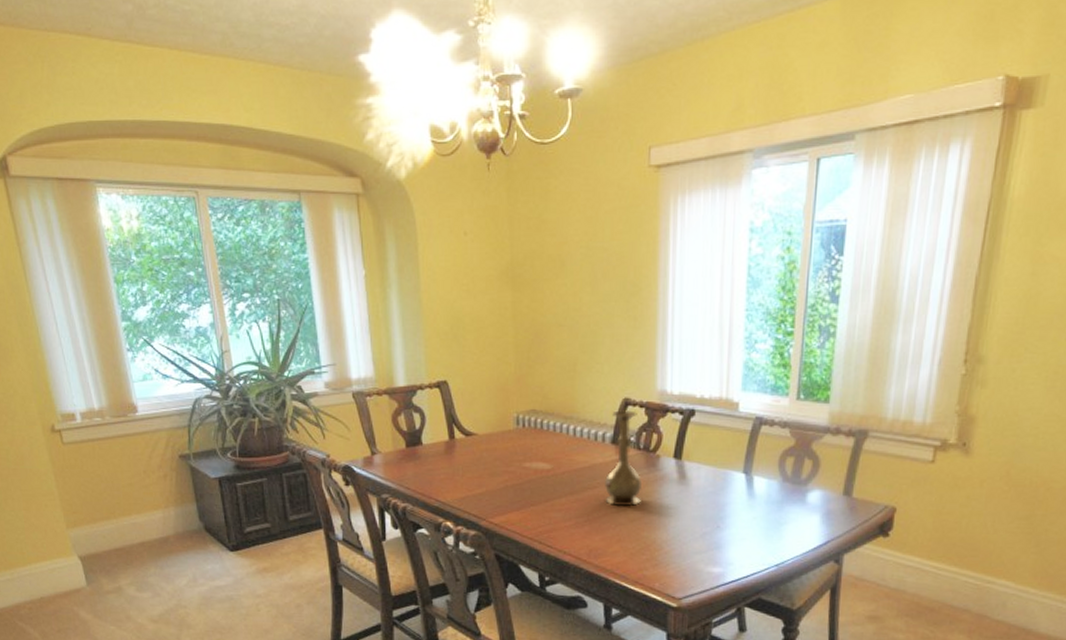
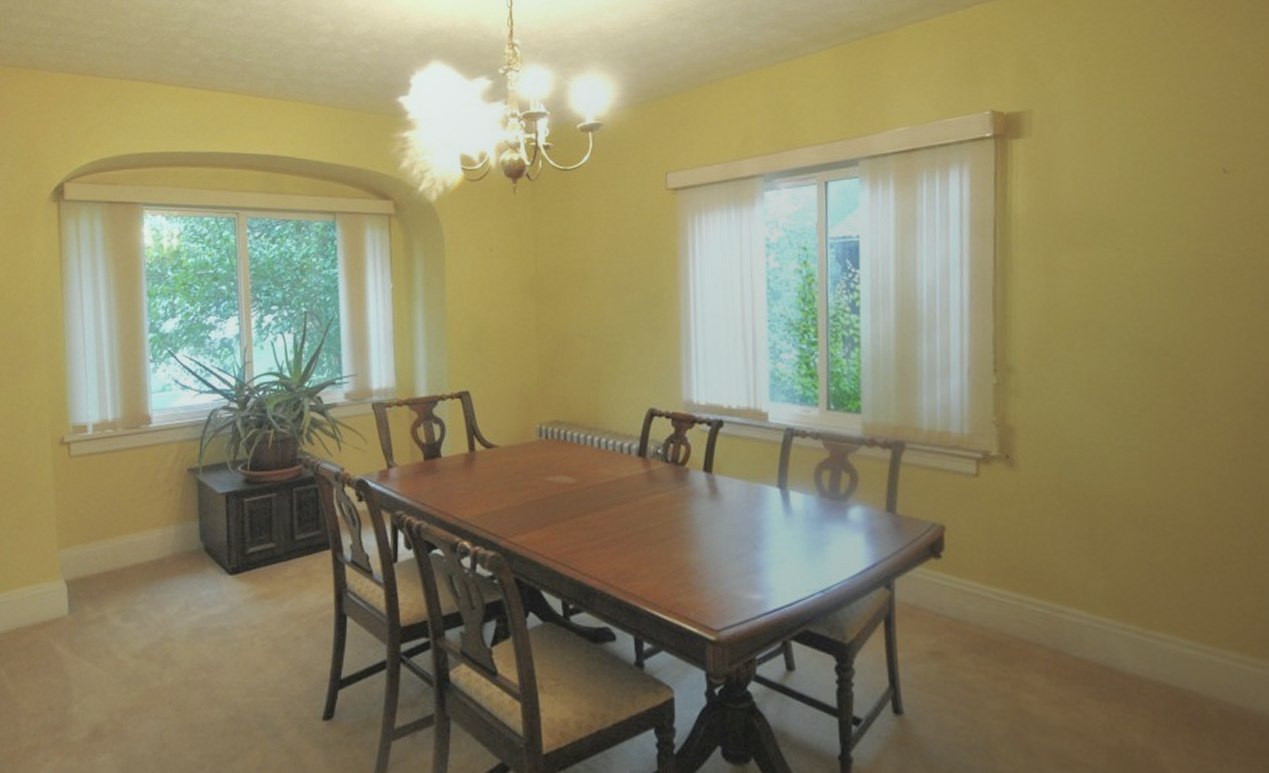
vase: present [605,410,641,507] -> none [632,421,671,525]

